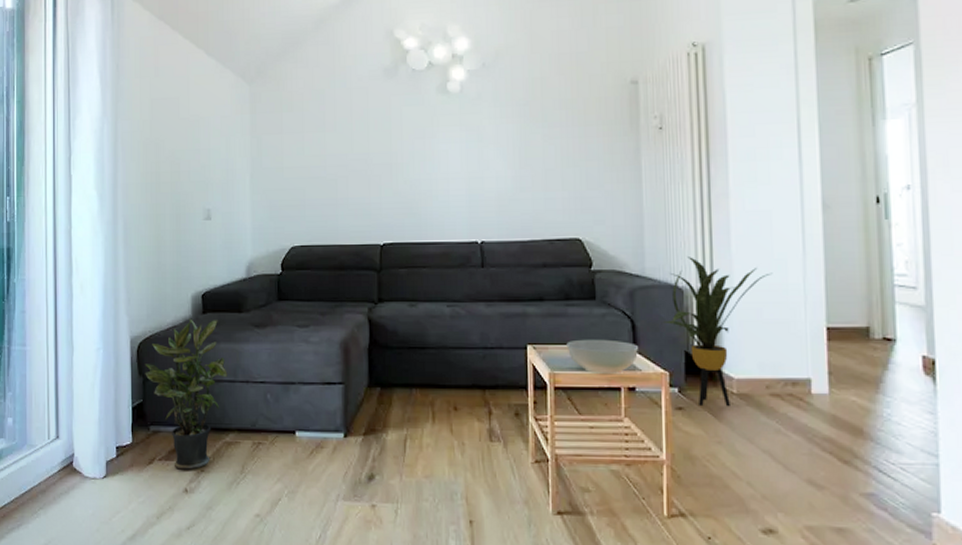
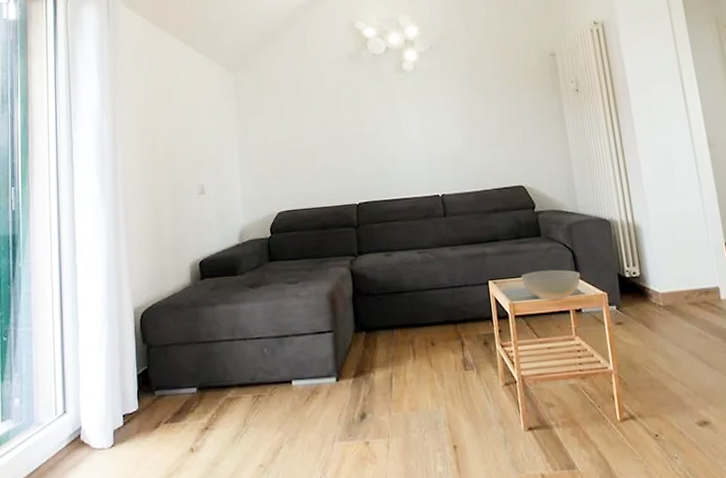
potted plant: present [145,318,228,470] -> none [148,284,227,430]
house plant: present [662,257,773,407] -> none [597,193,678,320]

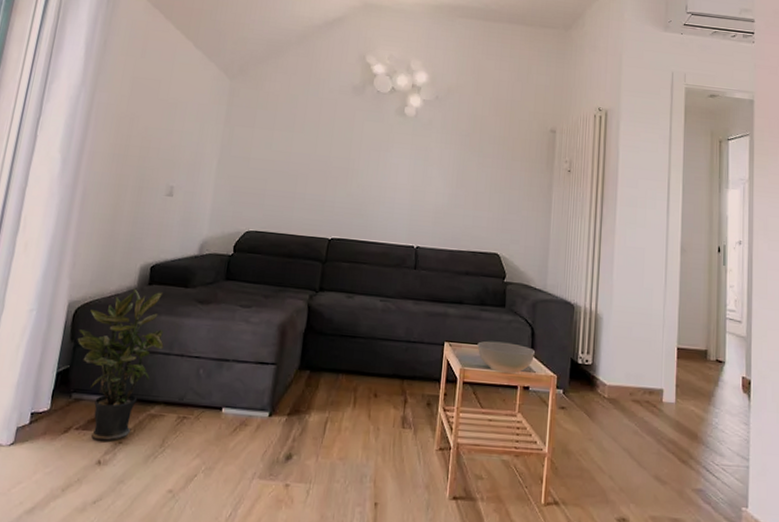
potted plant: none [148,284,227,430] -> present [77,288,164,442]

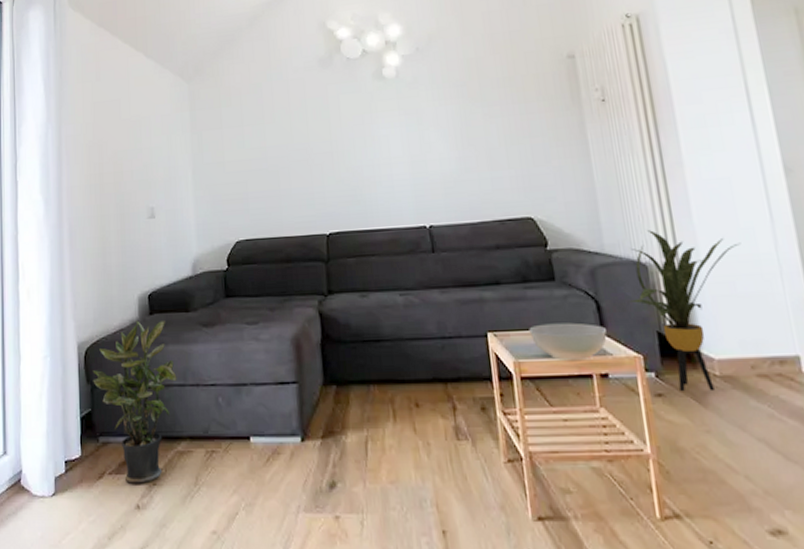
house plant: none [556,279,642,409] -> present [629,230,741,392]

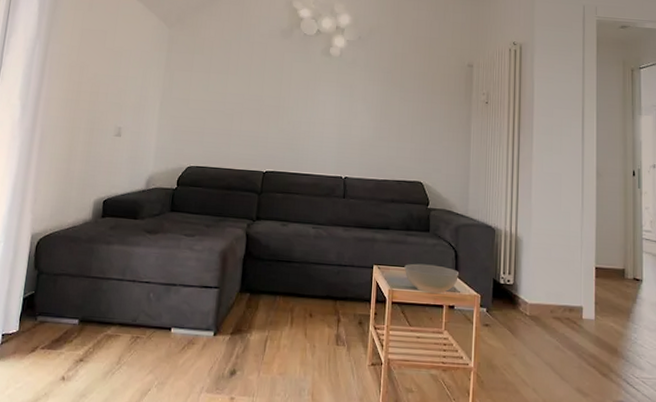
potted plant: present [92,320,177,484] -> none [40,221,117,359]
house plant: present [629,230,741,392] -> none [478,204,560,326]

